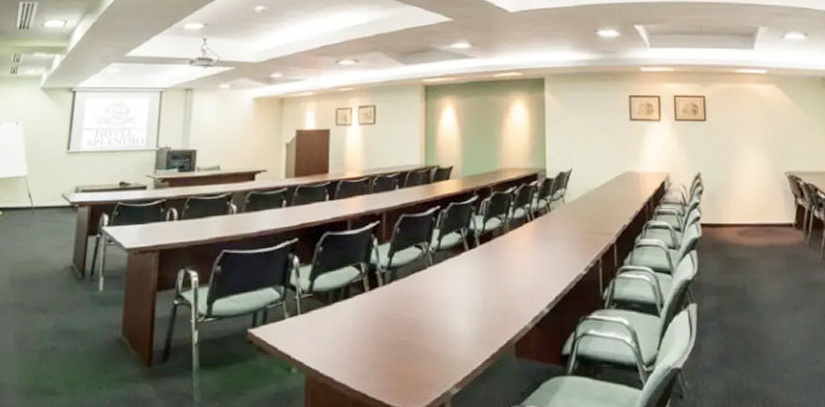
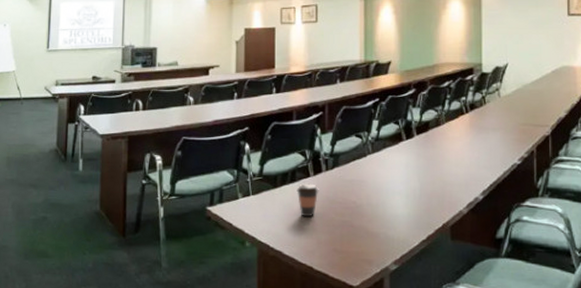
coffee cup: none [350,300,375,338] -> present [297,183,319,217]

